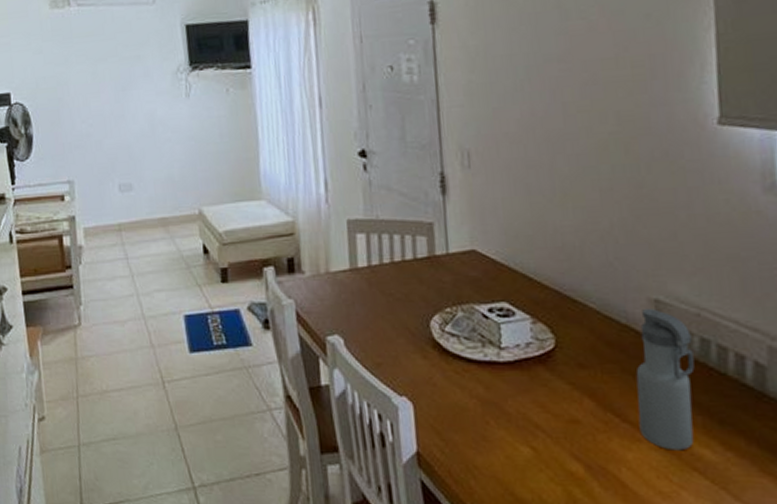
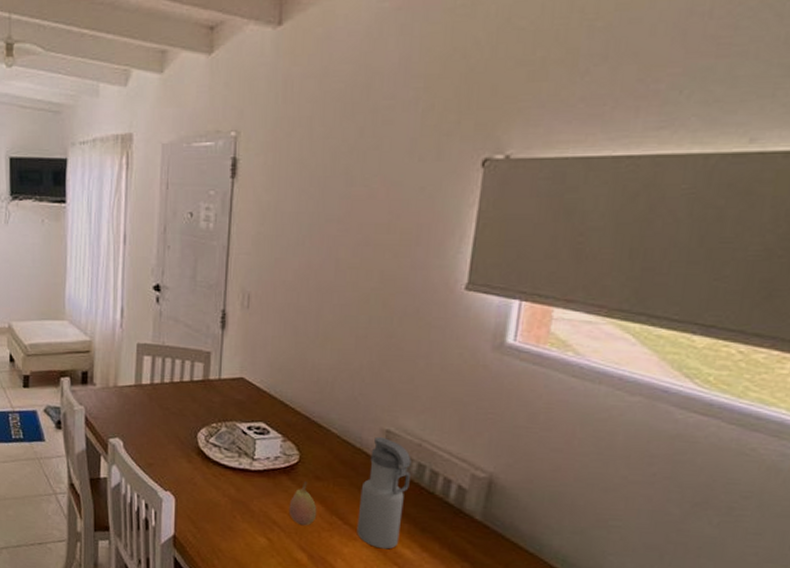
fruit: none [551,371,588,428] -> present [288,481,317,526]

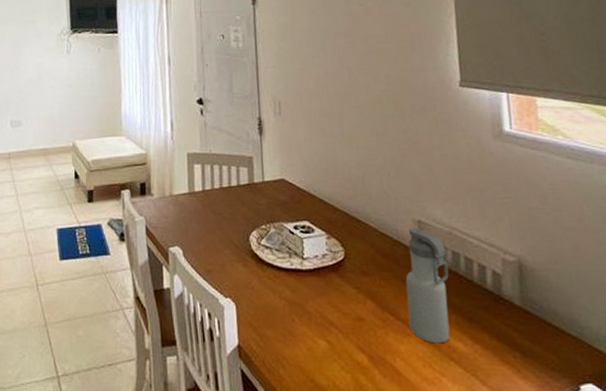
fruit: present [288,481,317,526] -> none [342,278,370,325]

